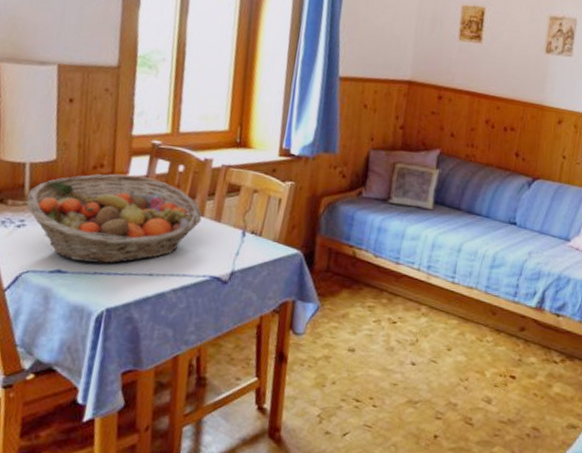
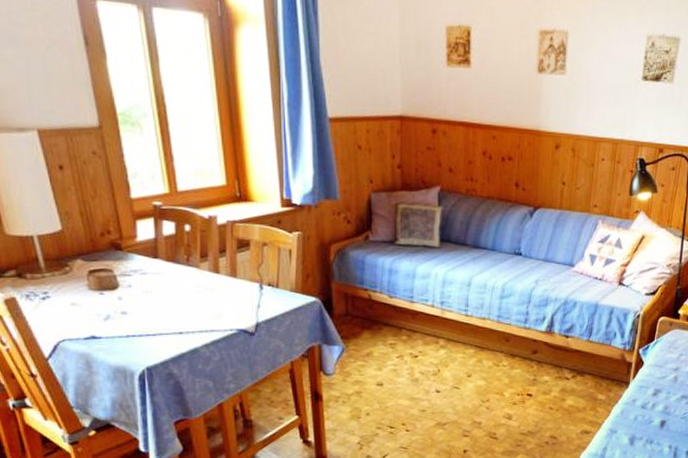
fruit basket: present [27,174,202,264] -> none [43,238,218,327]

